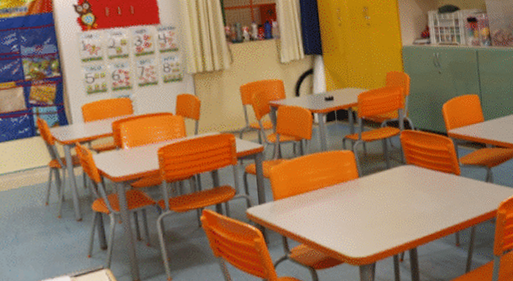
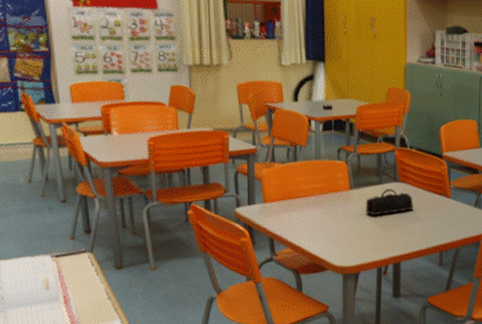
pencil case: none [375,173,424,202] -> present [365,189,414,216]

